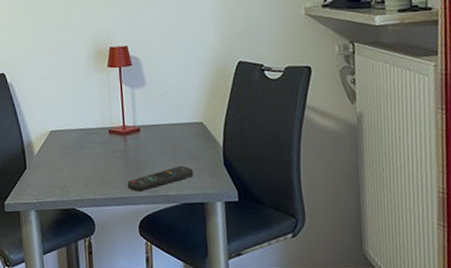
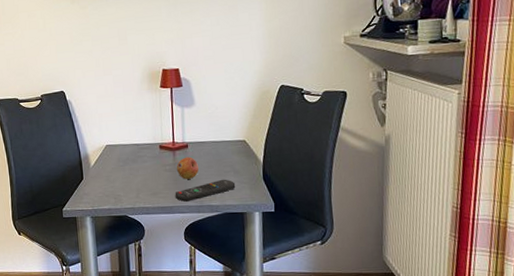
fruit: none [127,141,153,167] -> present [176,157,199,179]

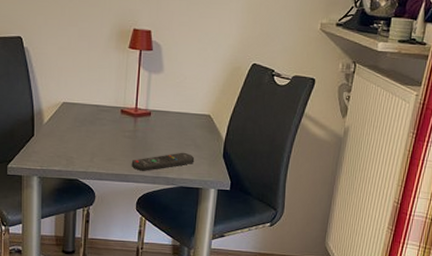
fruit: present [176,157,199,179] -> none [135,125,160,148]

